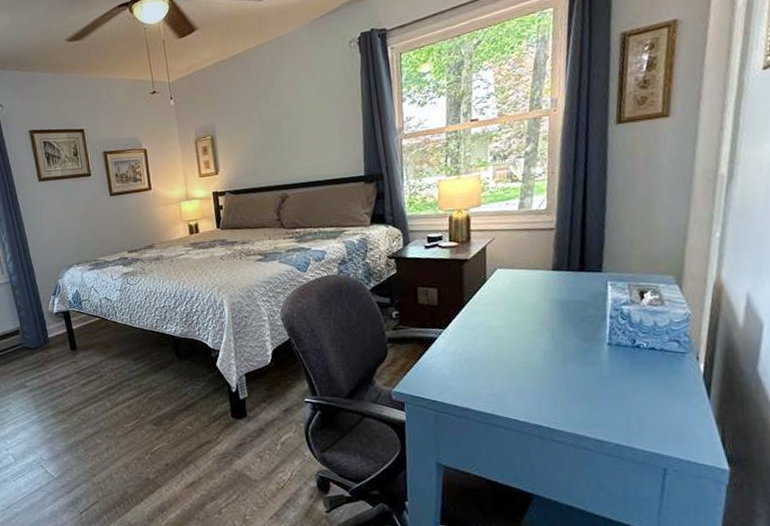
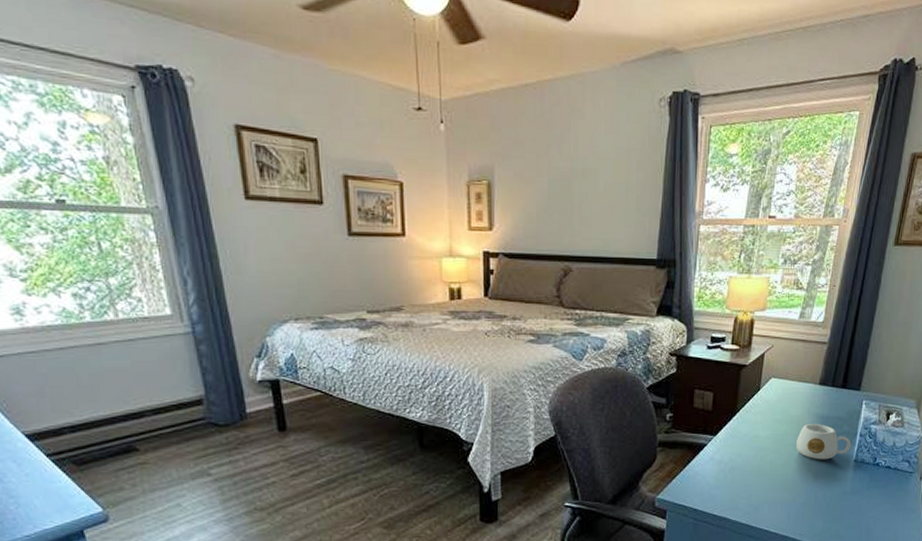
mug: none [535,309,601,346] -> present [796,424,851,460]

